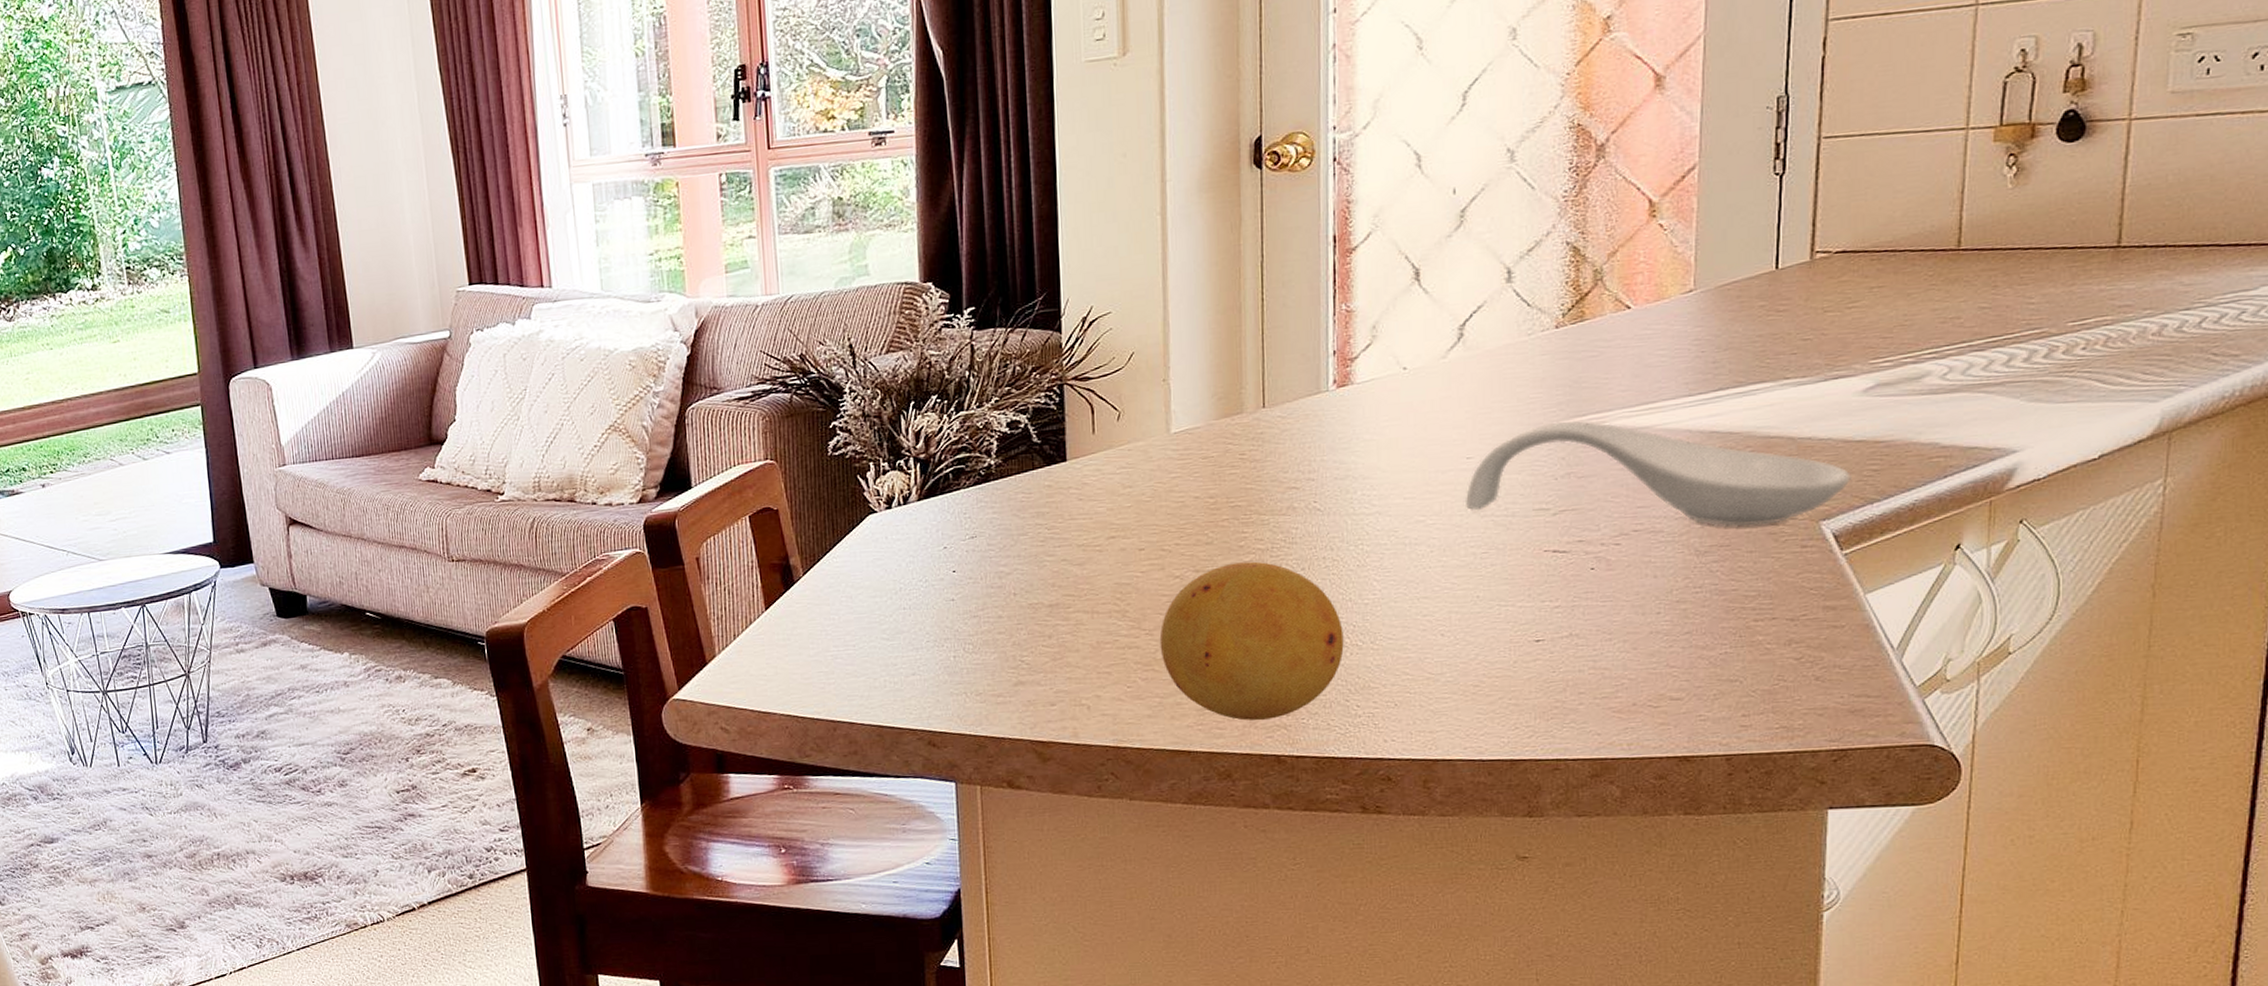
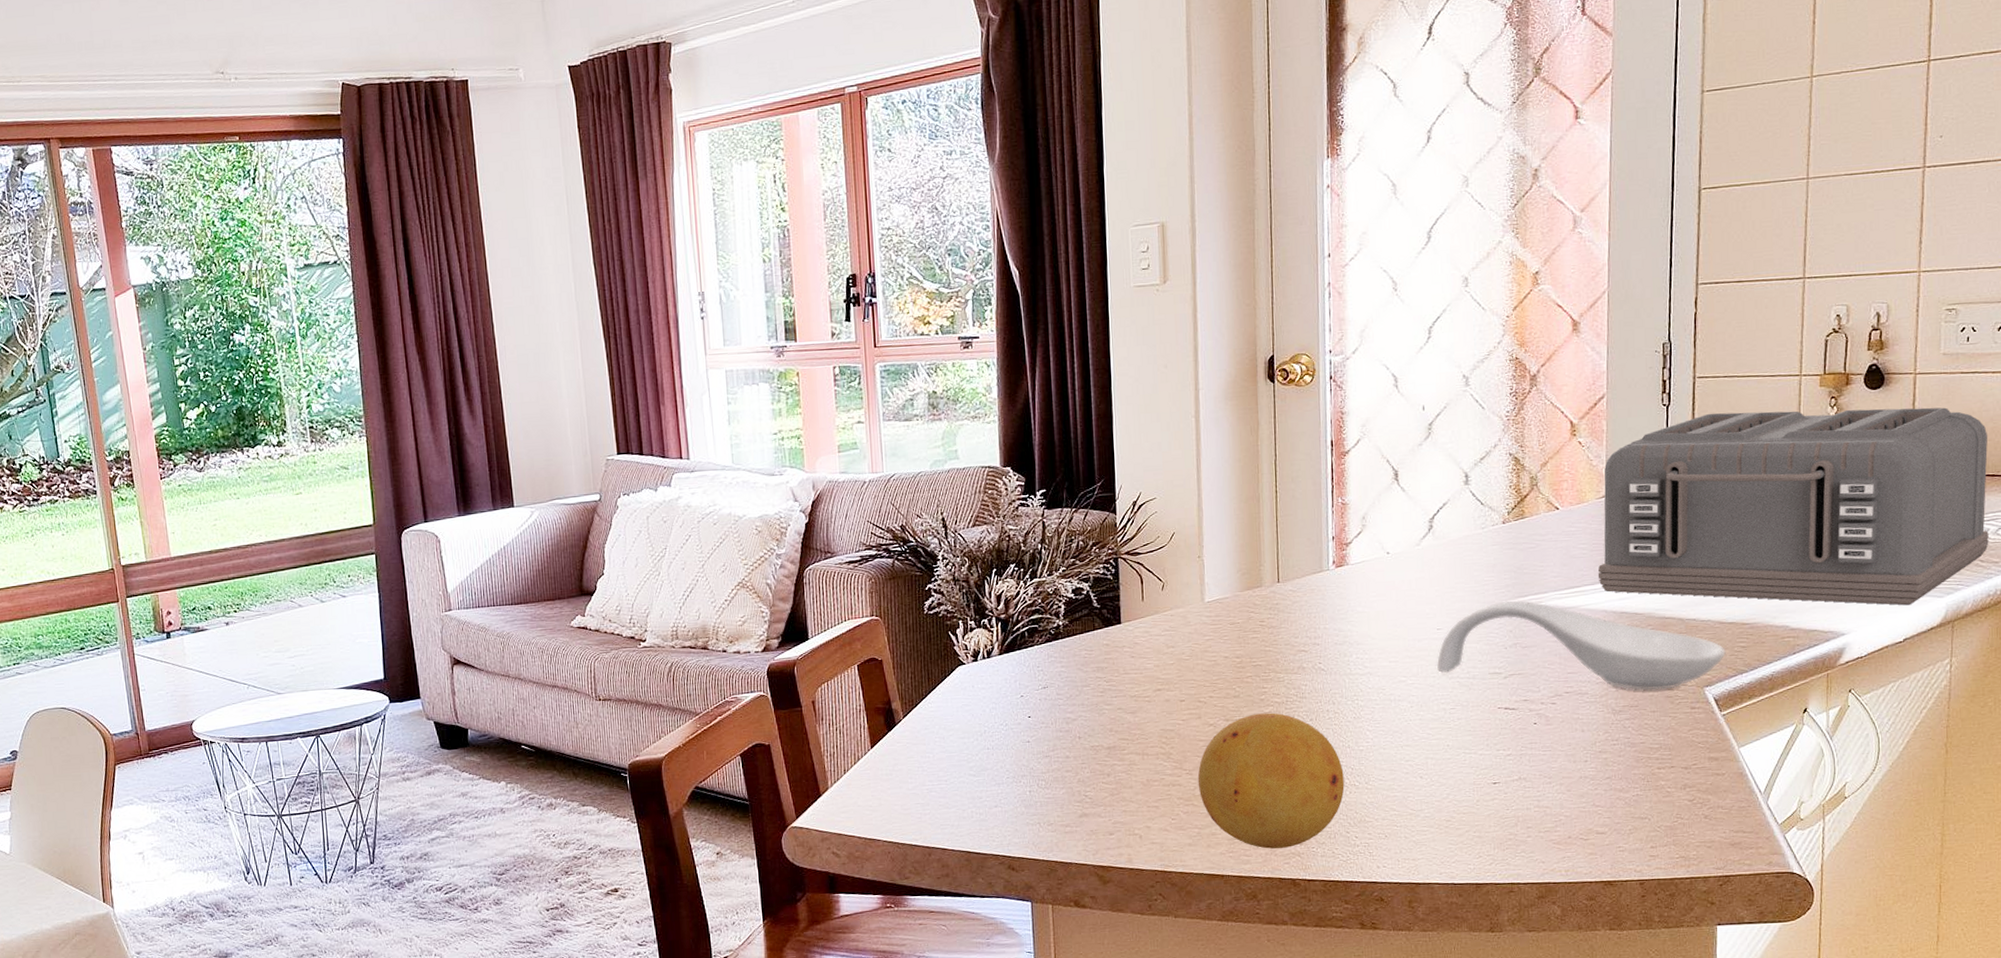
toaster: none [1680,160,2232,414] -> present [1597,407,1989,606]

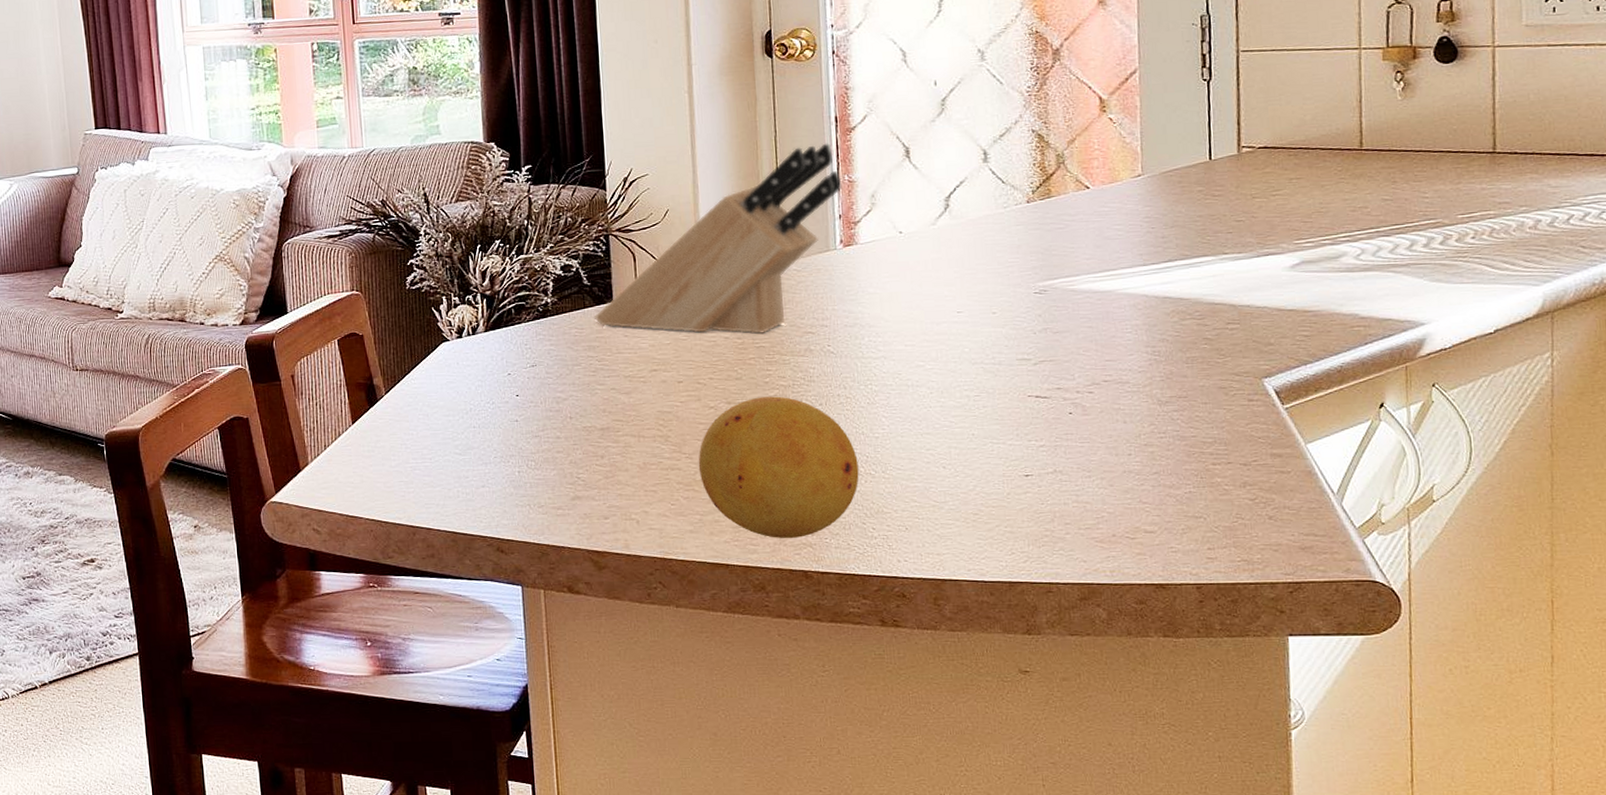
knife block: none [1103,466,1336,653] -> present [595,143,842,334]
spoon rest: present [1436,600,1726,691] -> none [957,283,1286,381]
toaster: present [1597,407,1989,606] -> none [1136,82,1591,294]

